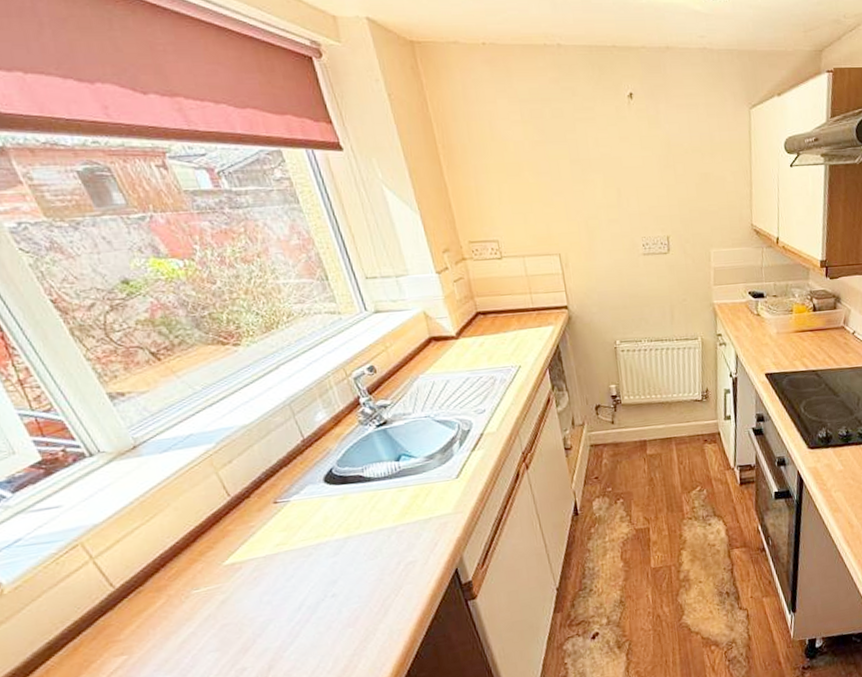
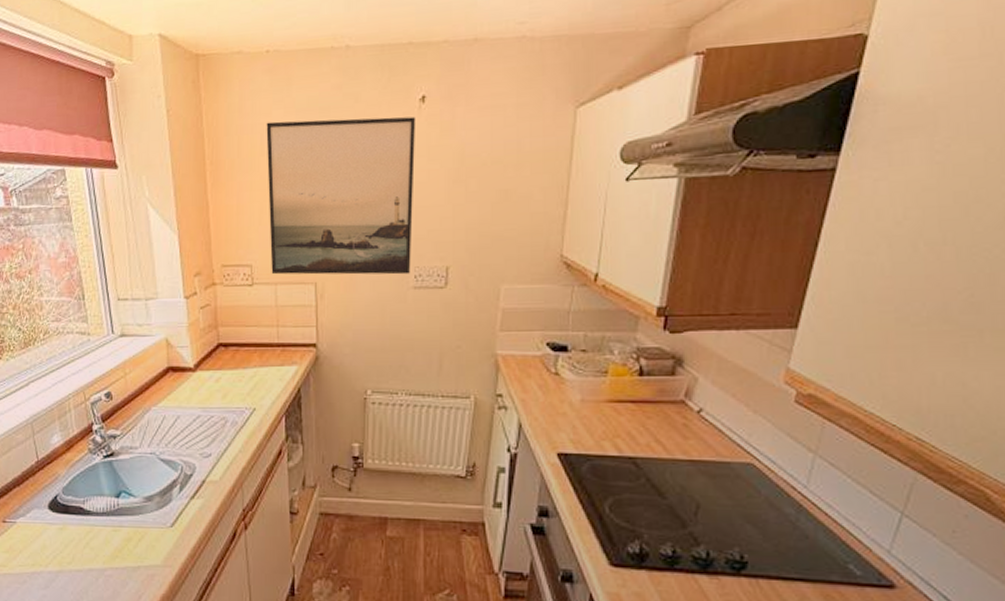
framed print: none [492,110,639,249] -> present [266,116,416,275]

